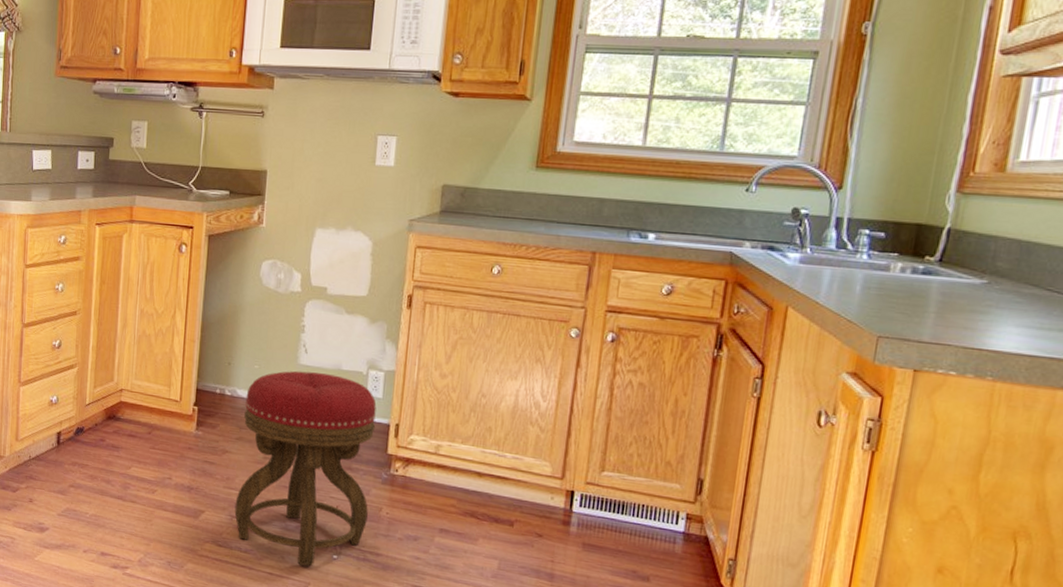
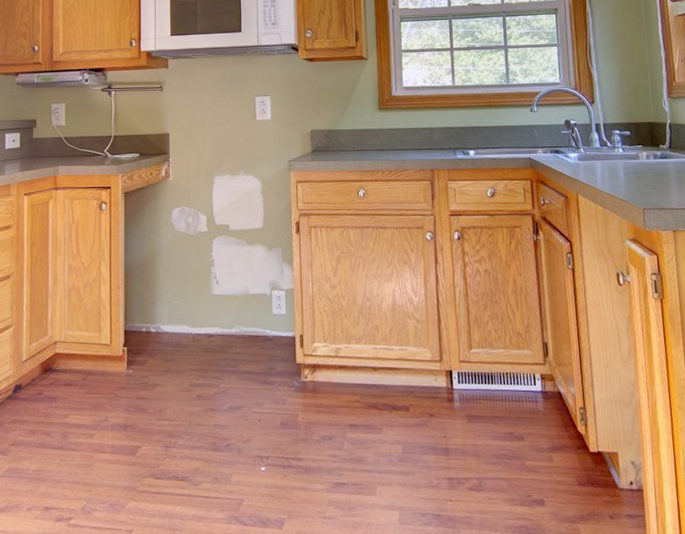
stool: present [234,370,377,567] -> none [168,300,287,483]

